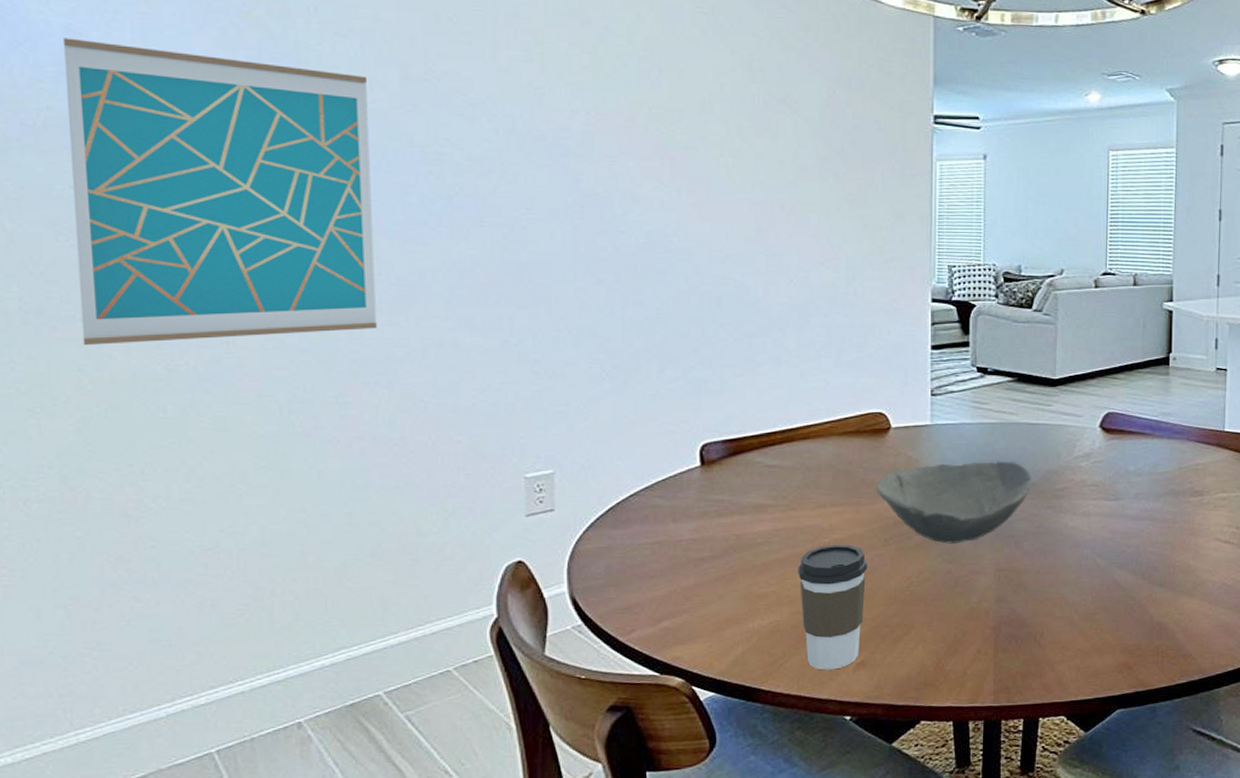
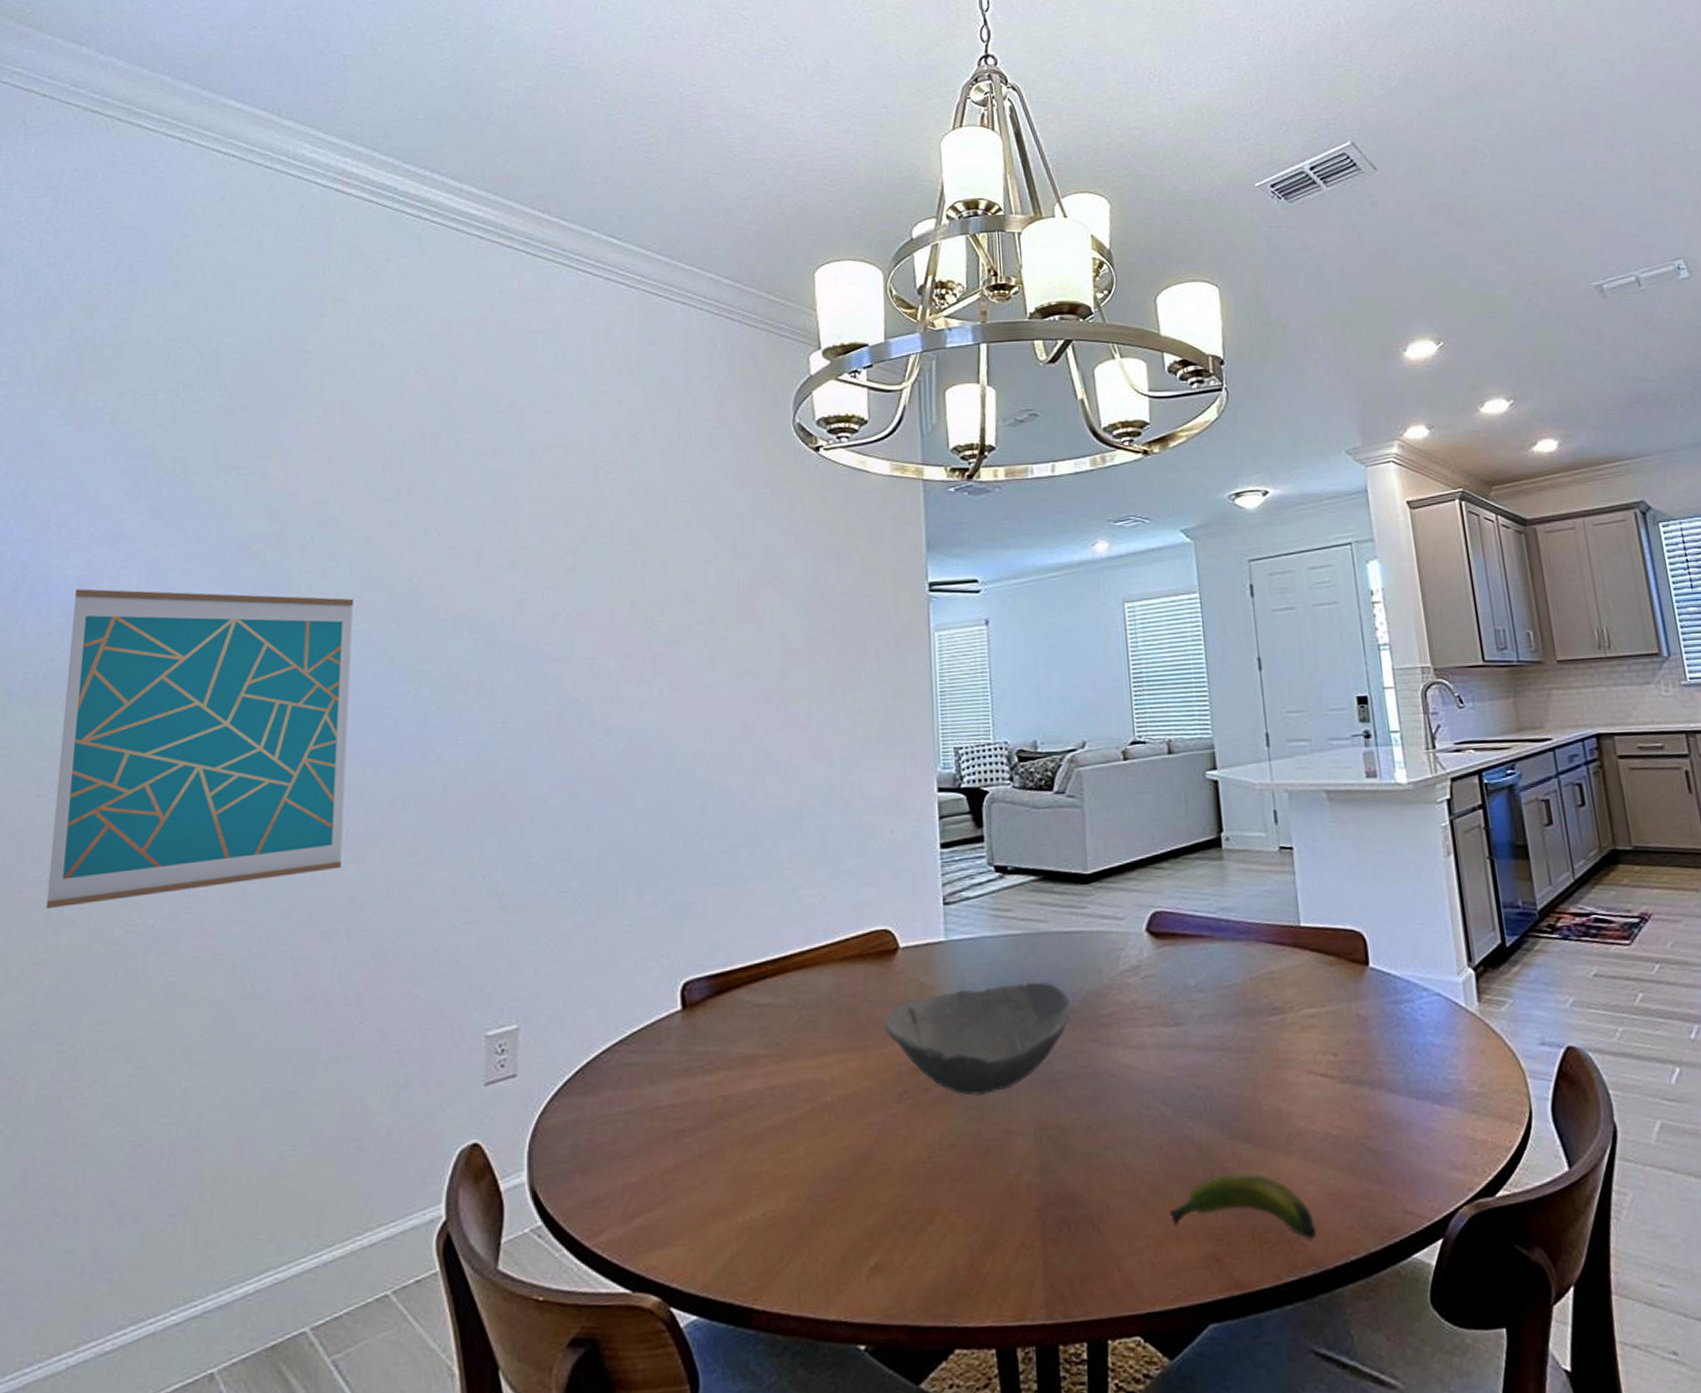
coffee cup: present [798,544,867,670] -> none [796,1102,878,1279]
banana: none [1095,607,1206,655] -> present [1169,1171,1317,1239]

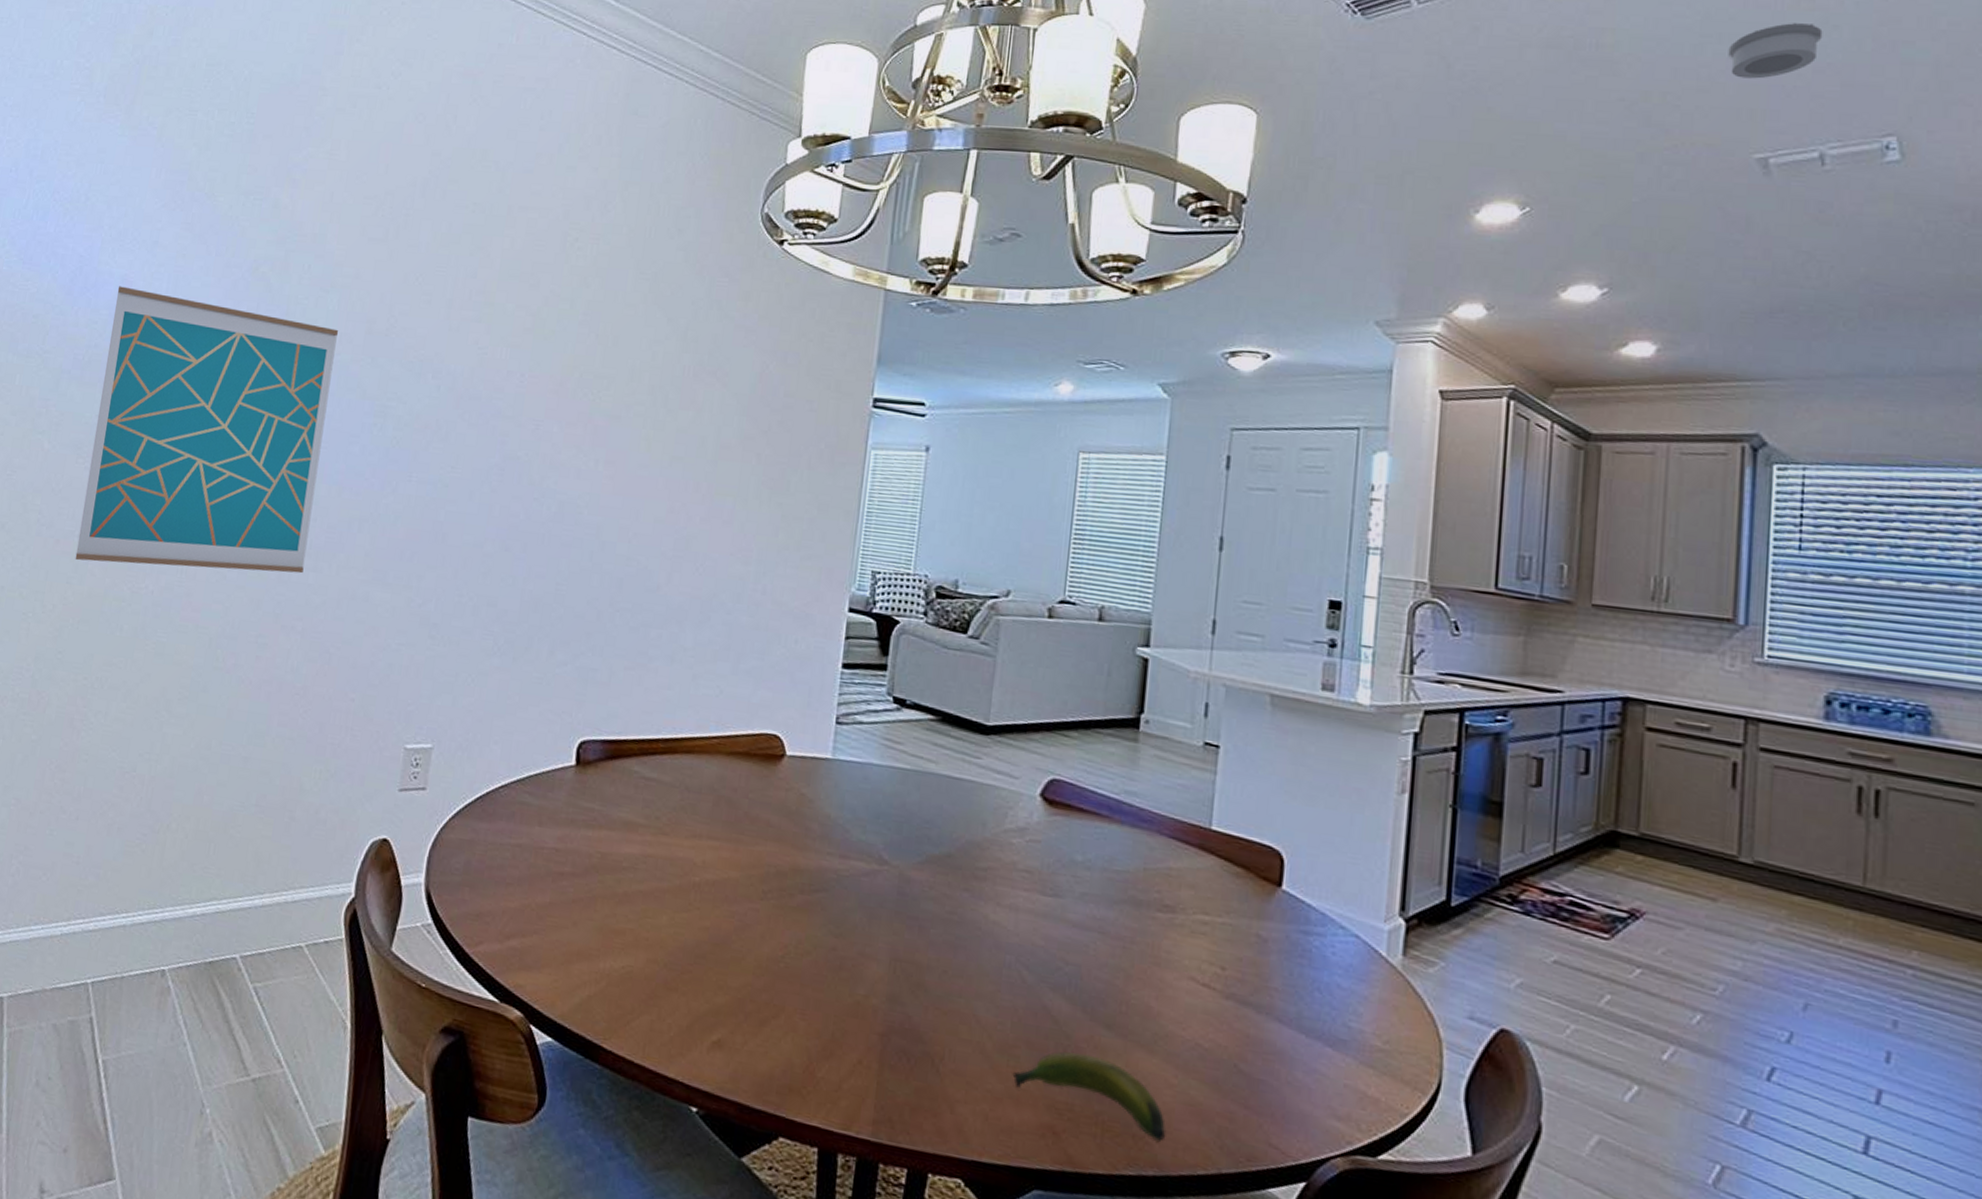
bowl: present [885,982,1070,1096] -> none [760,808,947,914]
smoke detector: none [1556,180,1618,226] -> present [1728,23,1823,79]

